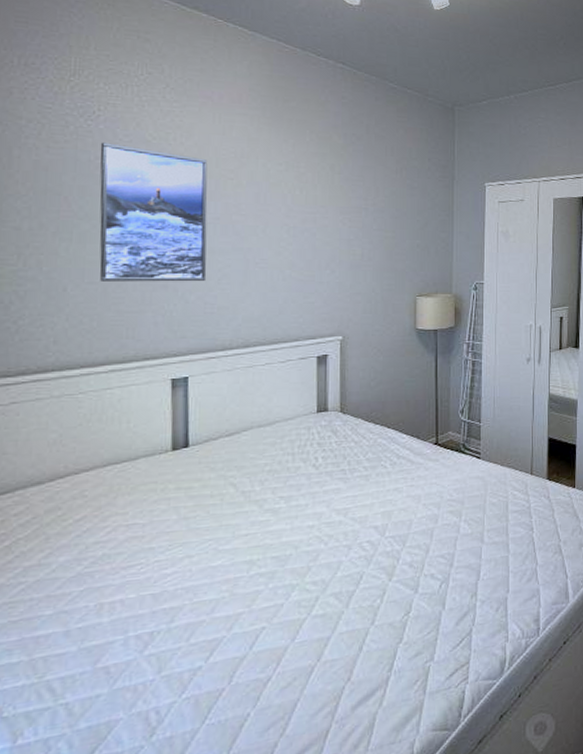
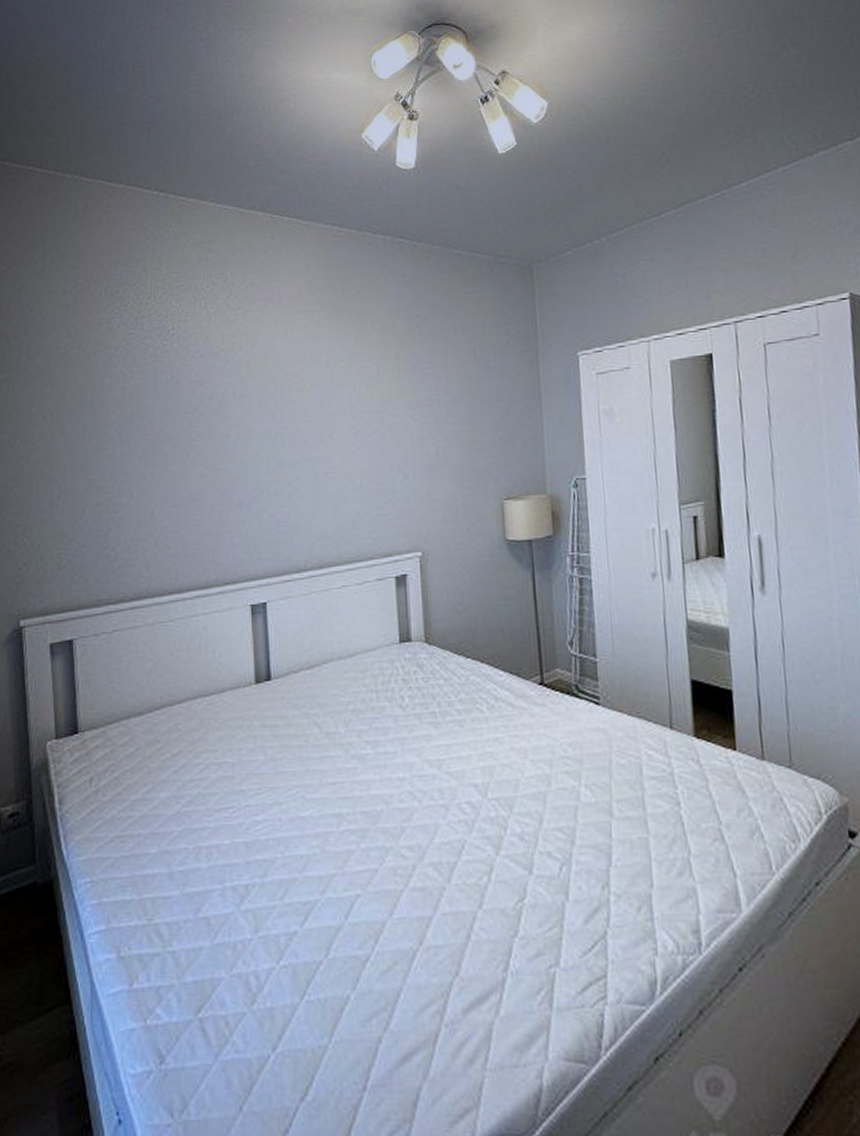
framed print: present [99,142,208,282] -> none [175,360,278,504]

